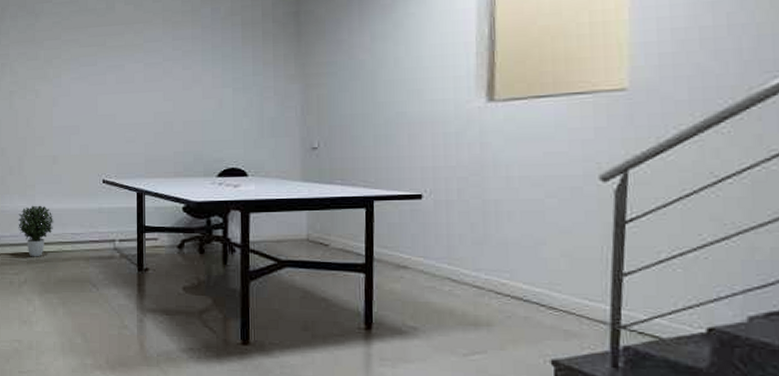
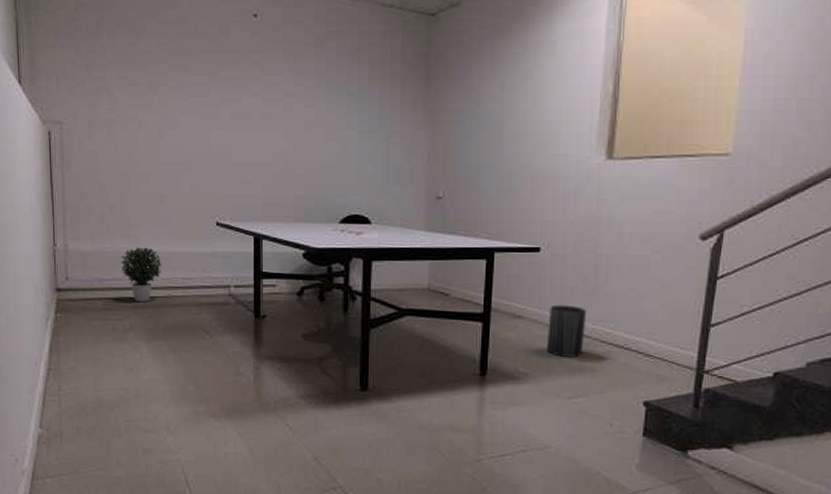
trash can: none [435,254,478,310] -> present [546,304,587,357]

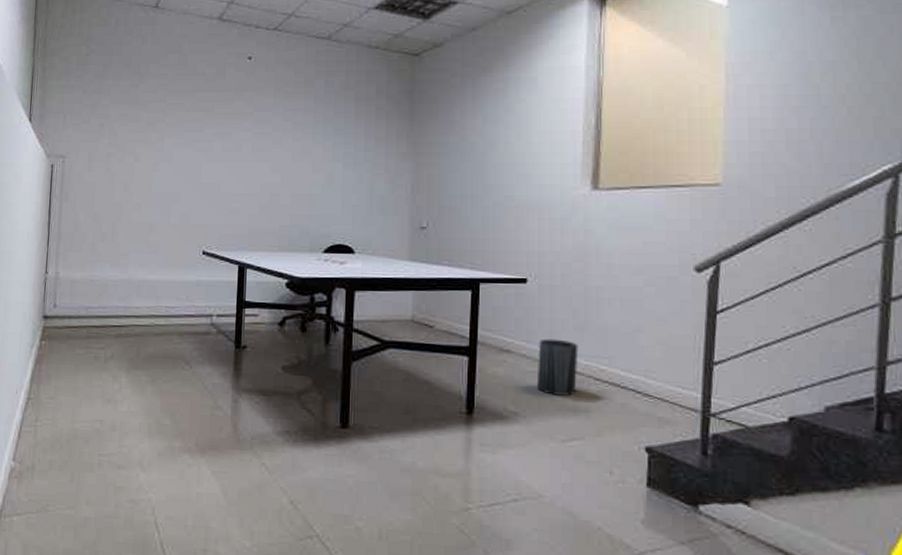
potted plant: present [121,247,162,303] -> none [107,275,148,331]

